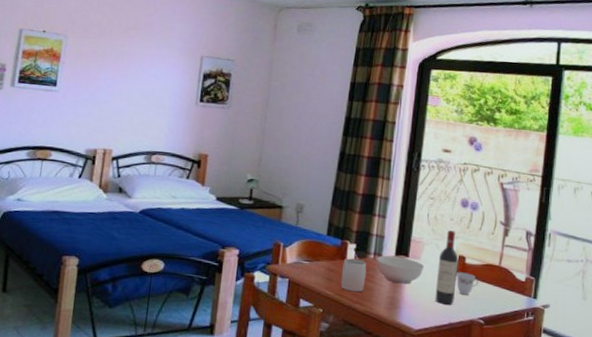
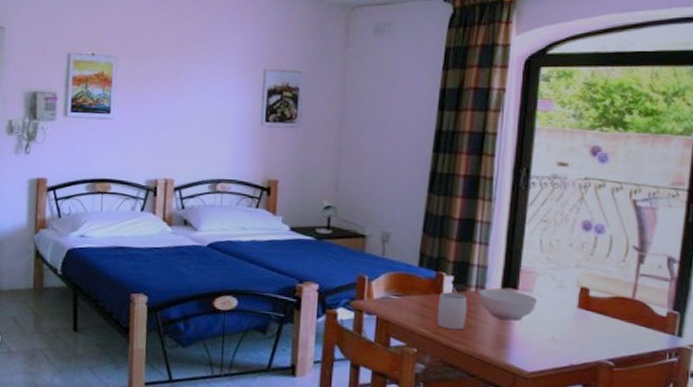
wine bottle: present [435,230,459,305] -> none [552,258,580,344]
teacup: present [455,272,479,295] -> none [577,306,607,333]

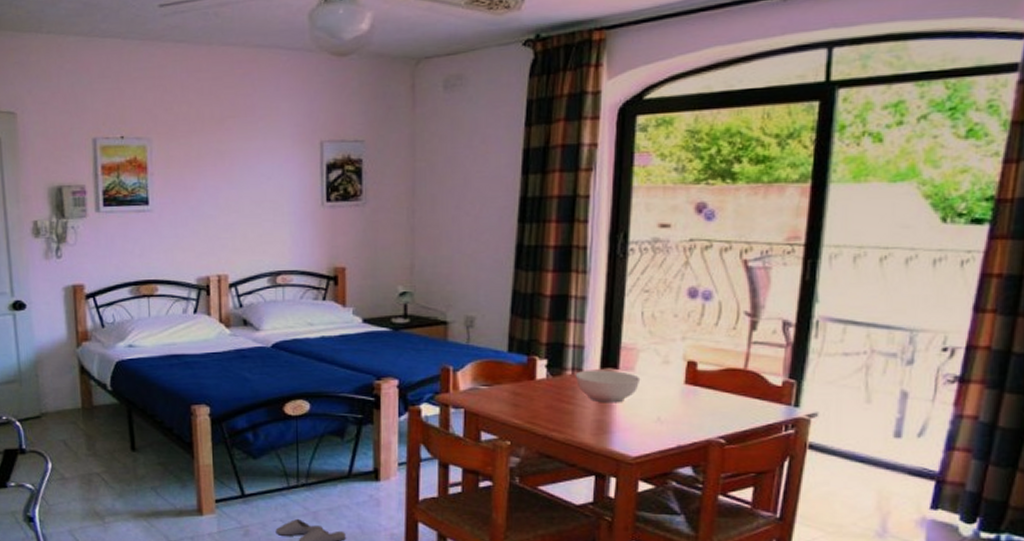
mug: present [437,292,468,331] -> none [531,377,564,418]

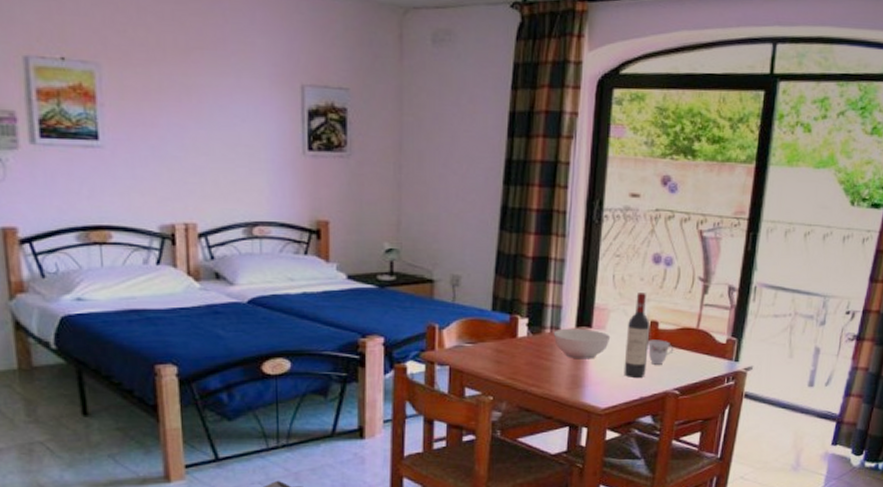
wine bottle: none [657,330,687,423] -> present [624,293,650,377]
teacup: none [684,382,717,410] -> present [647,340,674,365]

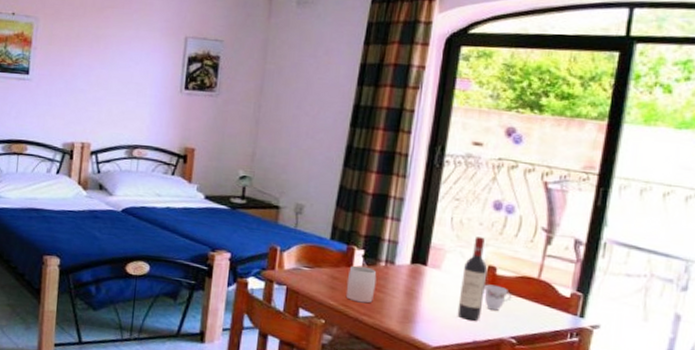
mug: none [512,335,543,374] -> present [345,265,377,304]
bowl: present [553,328,611,359] -> none [387,263,446,296]

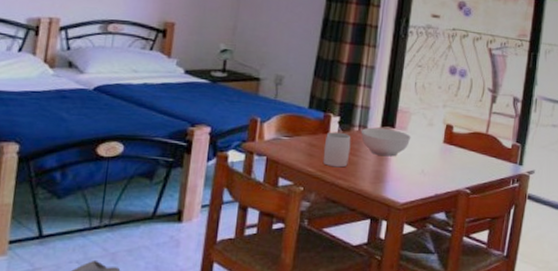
bowl: none [387,263,446,296] -> present [361,127,411,157]
wine bottle: present [457,237,488,321] -> none [421,99,446,176]
teacup: present [483,284,512,311] -> none [443,141,466,165]

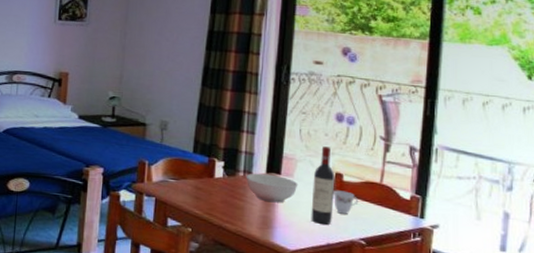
mug: present [322,132,351,168] -> none [209,176,237,212]
wine bottle: none [421,99,446,176] -> present [311,146,335,225]
teacup: none [443,141,466,165] -> present [332,190,359,214]

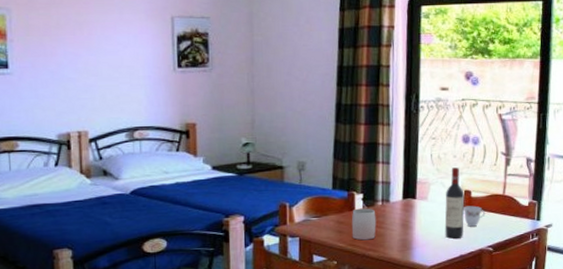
mug: none [209,176,237,212] -> present [351,208,377,241]
bowl: present [246,173,298,203] -> none [384,200,432,226]

